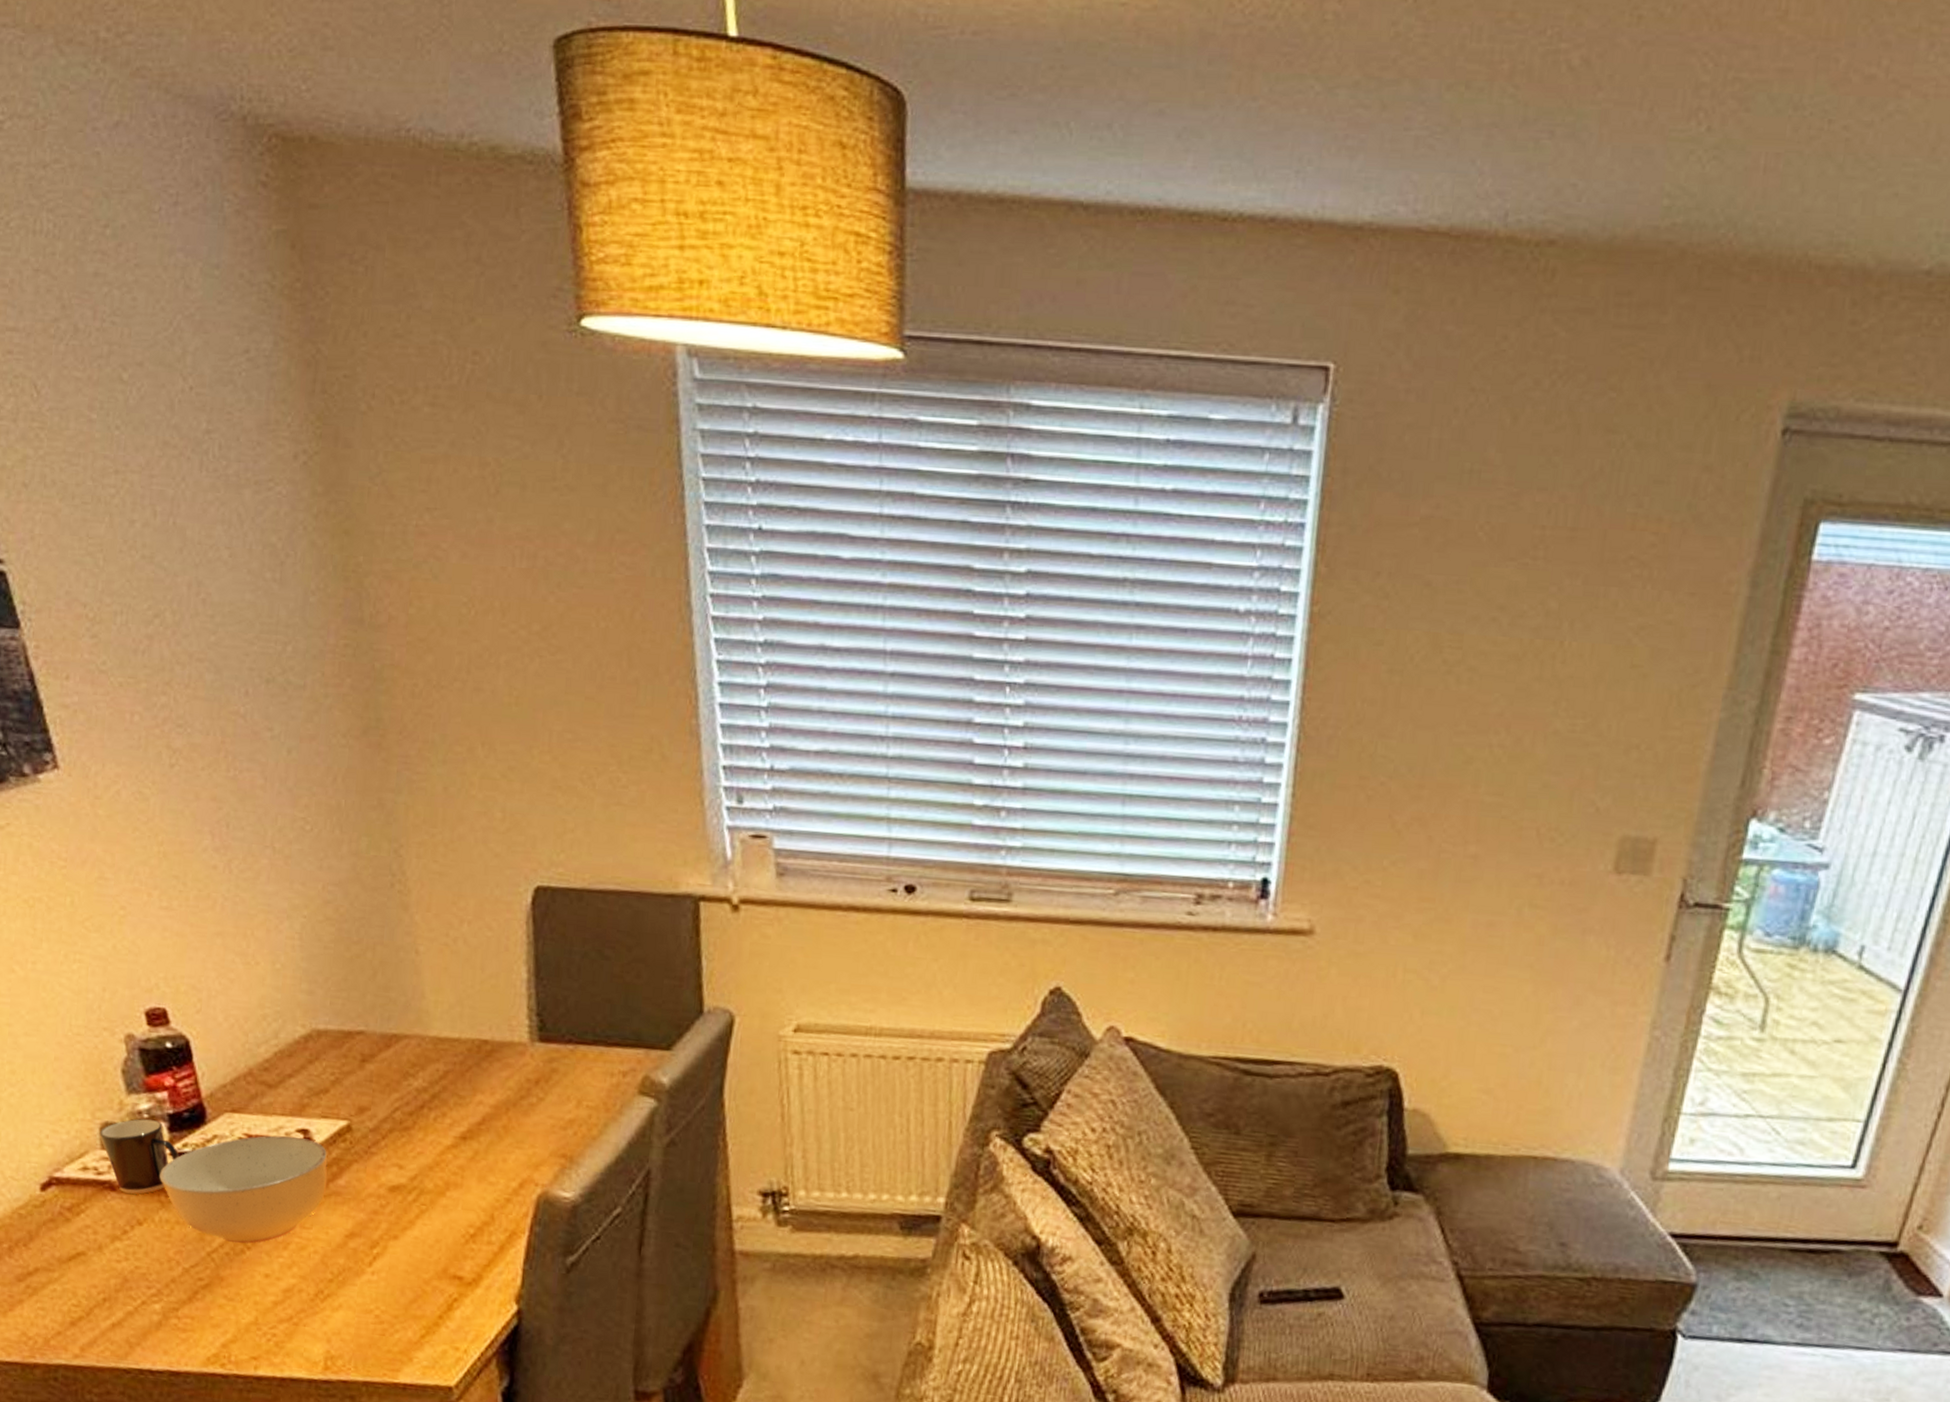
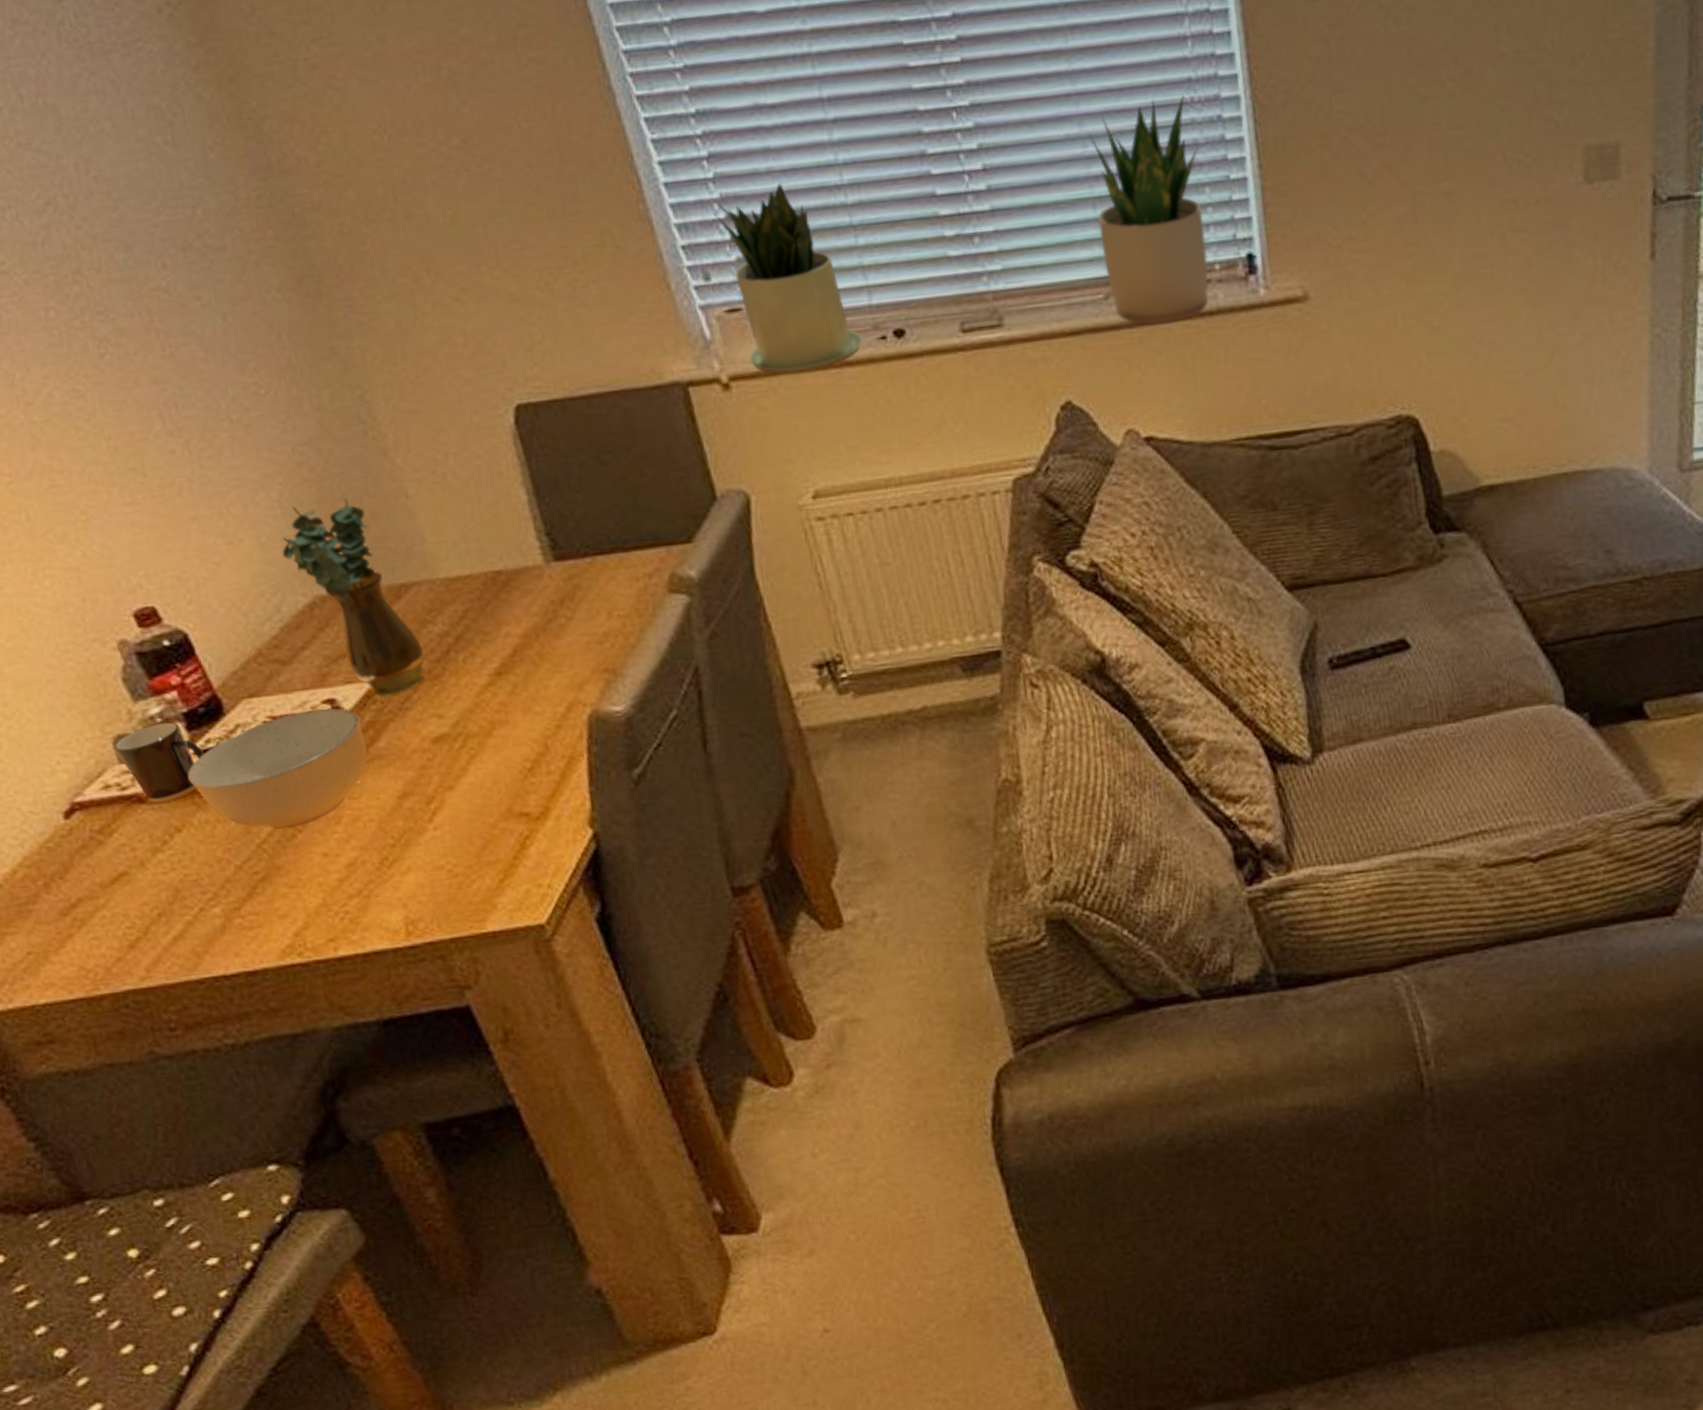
vase: none [291,940,400,1138] -> present [282,499,425,696]
planter: none [758,723,874,910] -> present [712,183,863,375]
planter: none [1121,709,1237,932] -> present [1088,93,1209,326]

